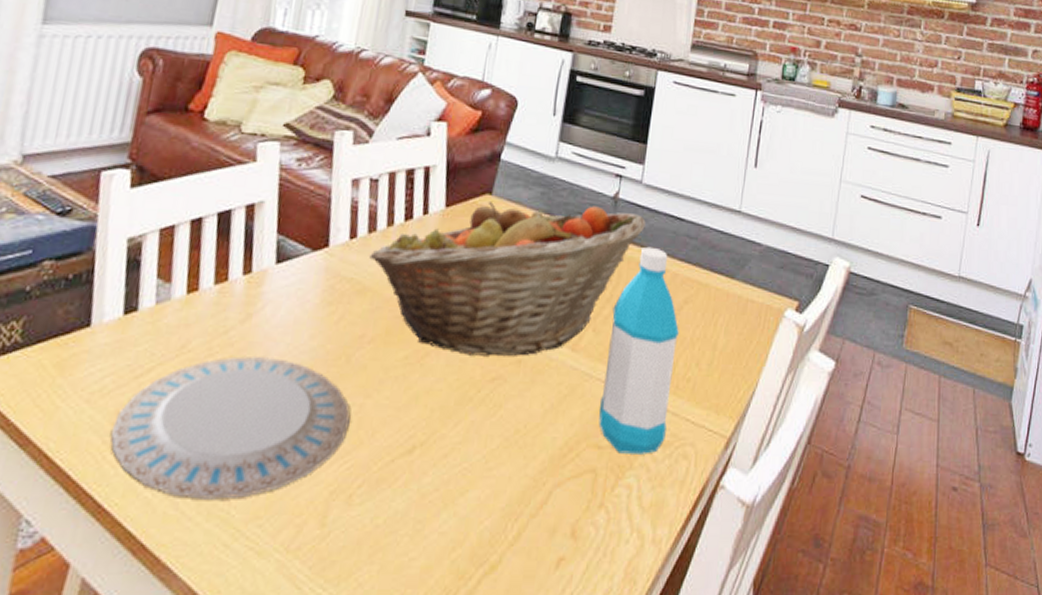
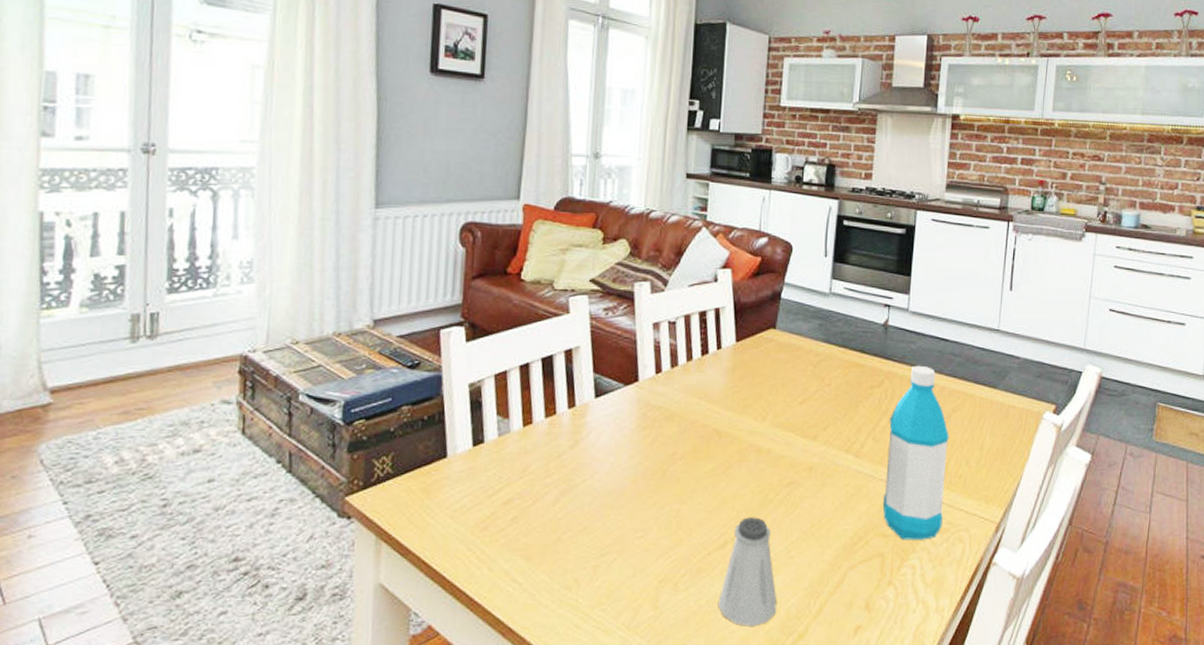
plate: present [110,356,350,500] -> none [473,476,670,591]
fruit basket: present [369,202,646,356] -> none [674,333,914,465]
saltshaker: none [397,417,469,553] -> present [718,517,777,626]

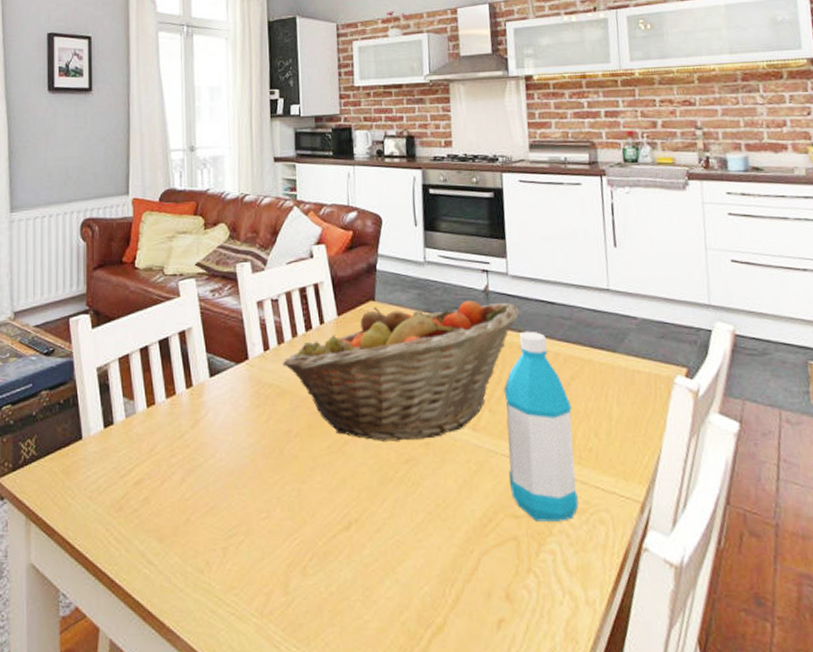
fruit basket: none [674,333,914,465] -> present [282,300,519,441]
saltshaker: present [718,517,777,626] -> none [349,497,411,616]

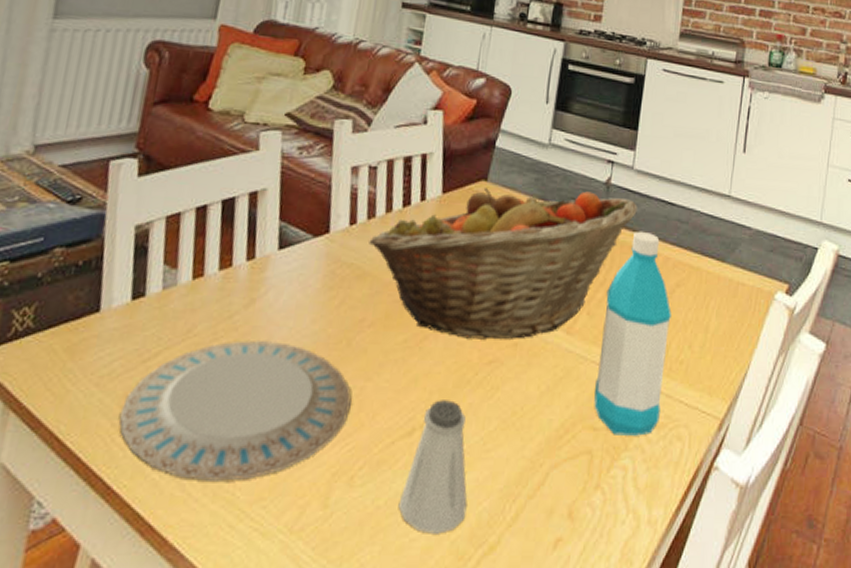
plate: none [111,455,293,574] -> present [119,340,351,481]
saltshaker: none [349,497,411,616] -> present [398,400,468,534]

